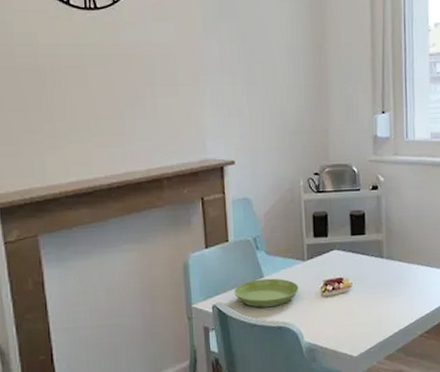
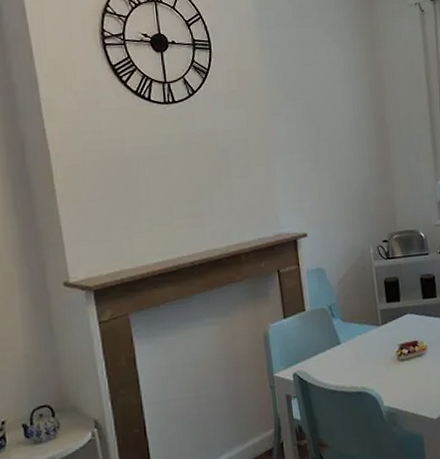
saucer: present [234,278,299,307] -> none [313,344,376,374]

